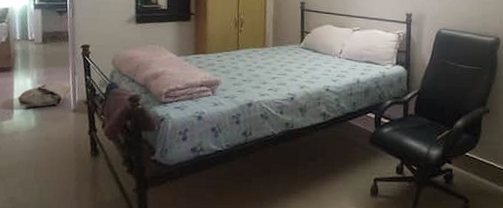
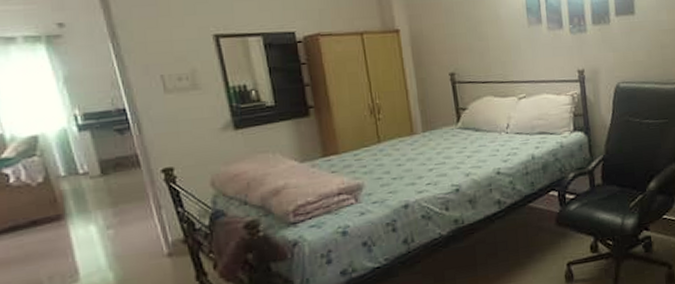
bag: present [17,81,71,108] -> none [81,222,159,263]

